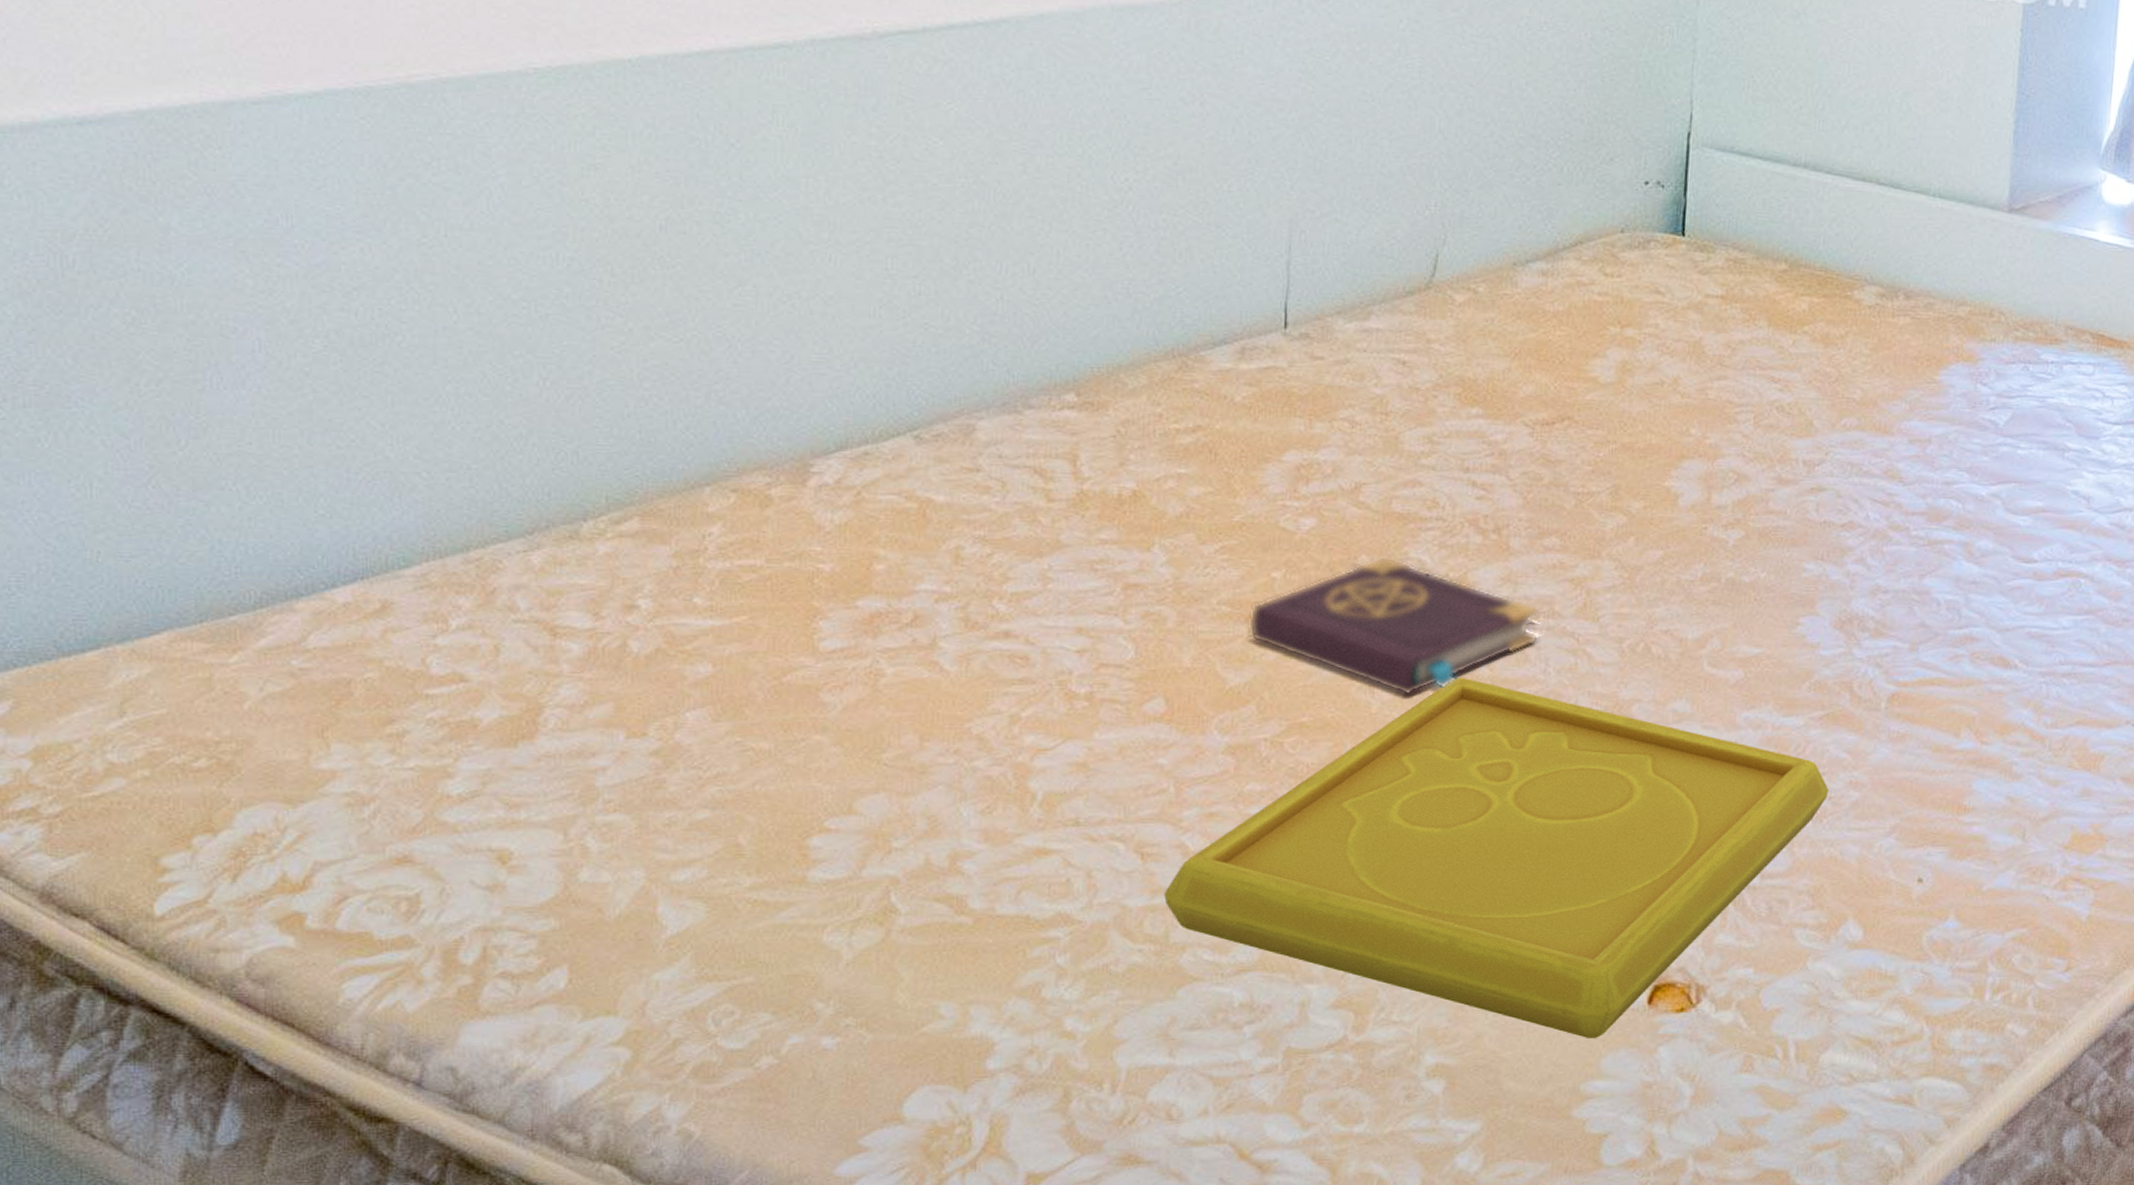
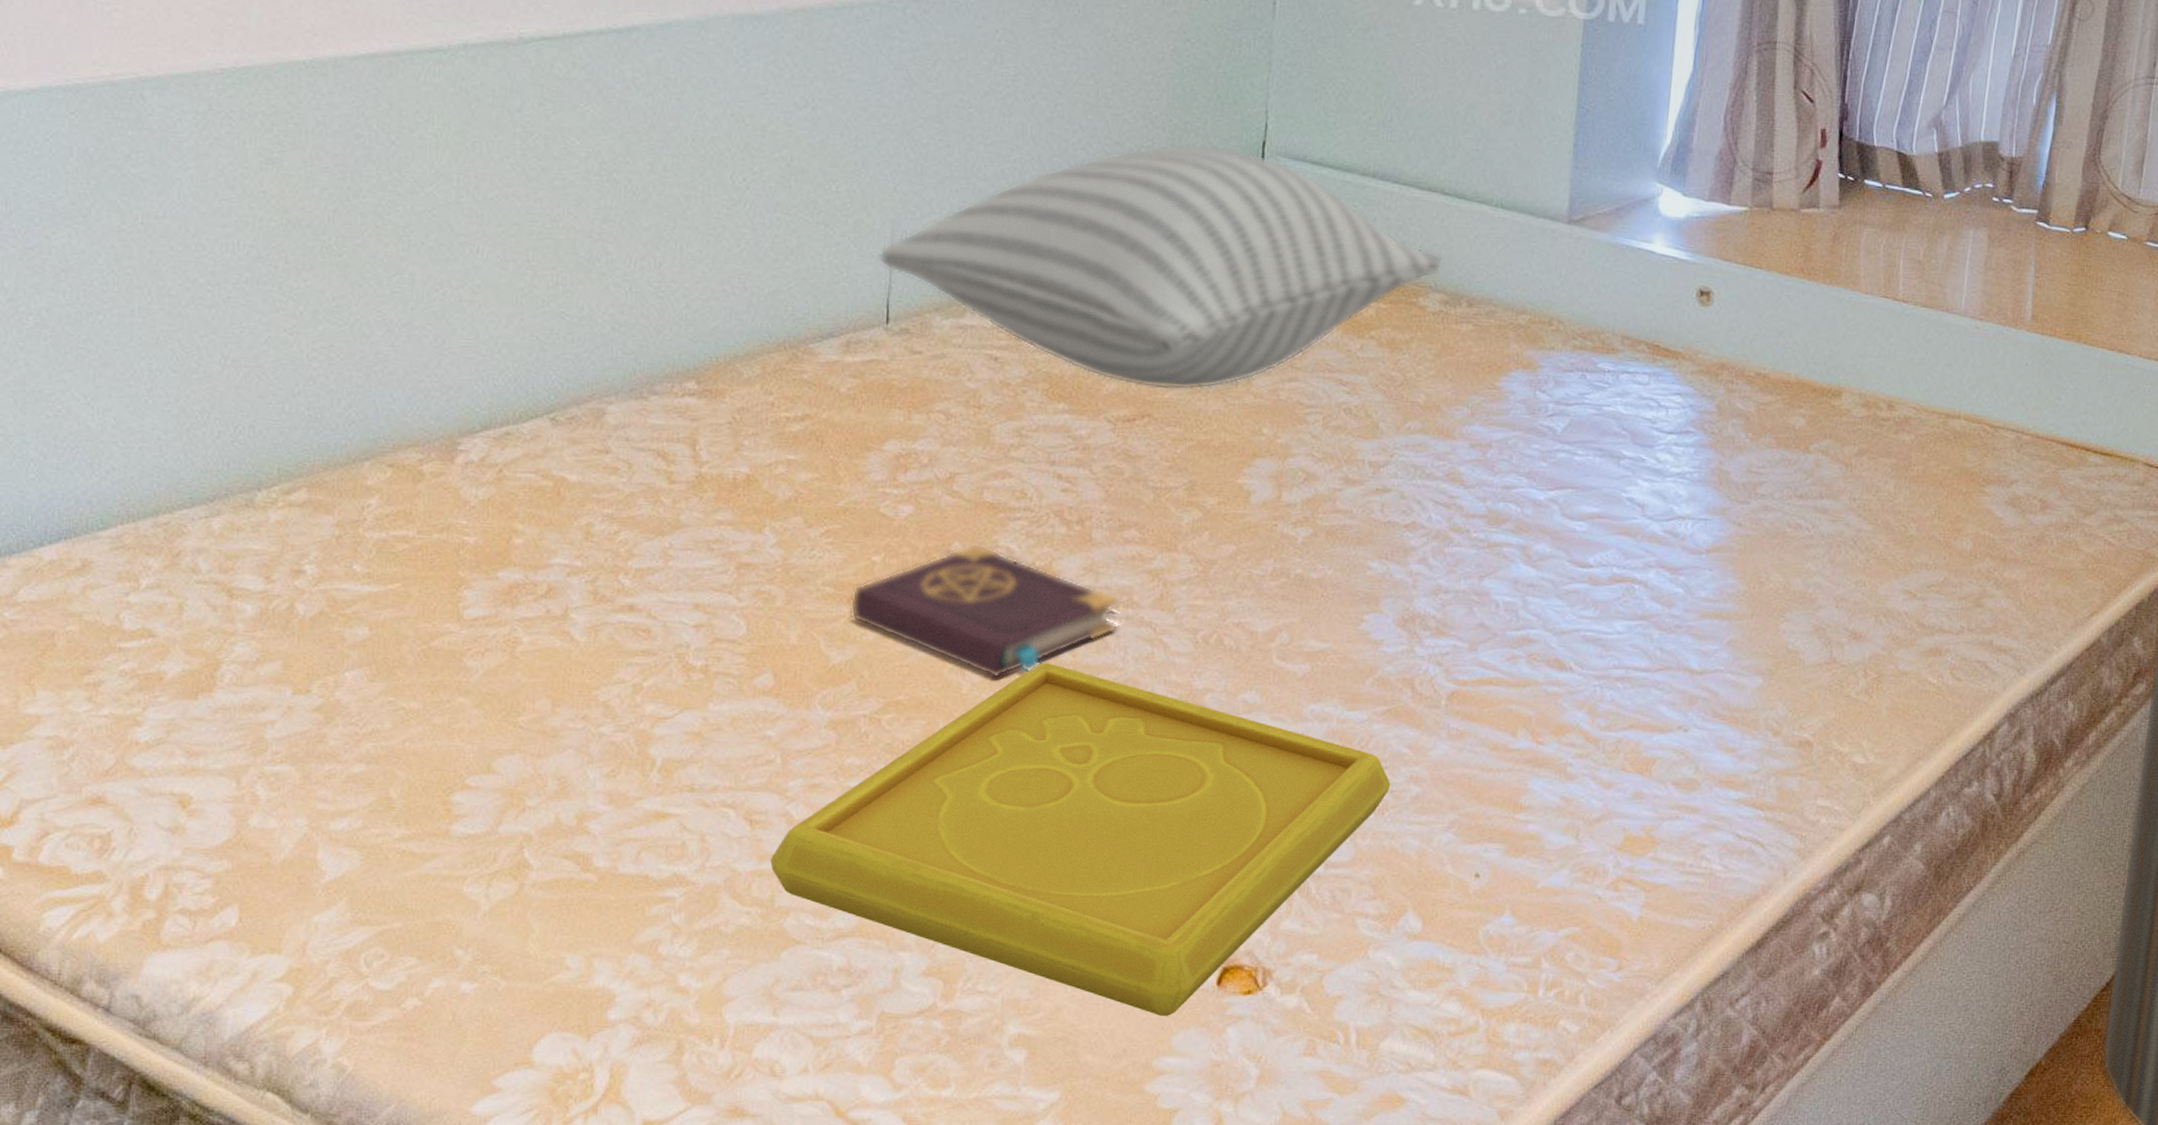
pillow: none [1274,136,1880,392] -> present [877,144,1444,391]

